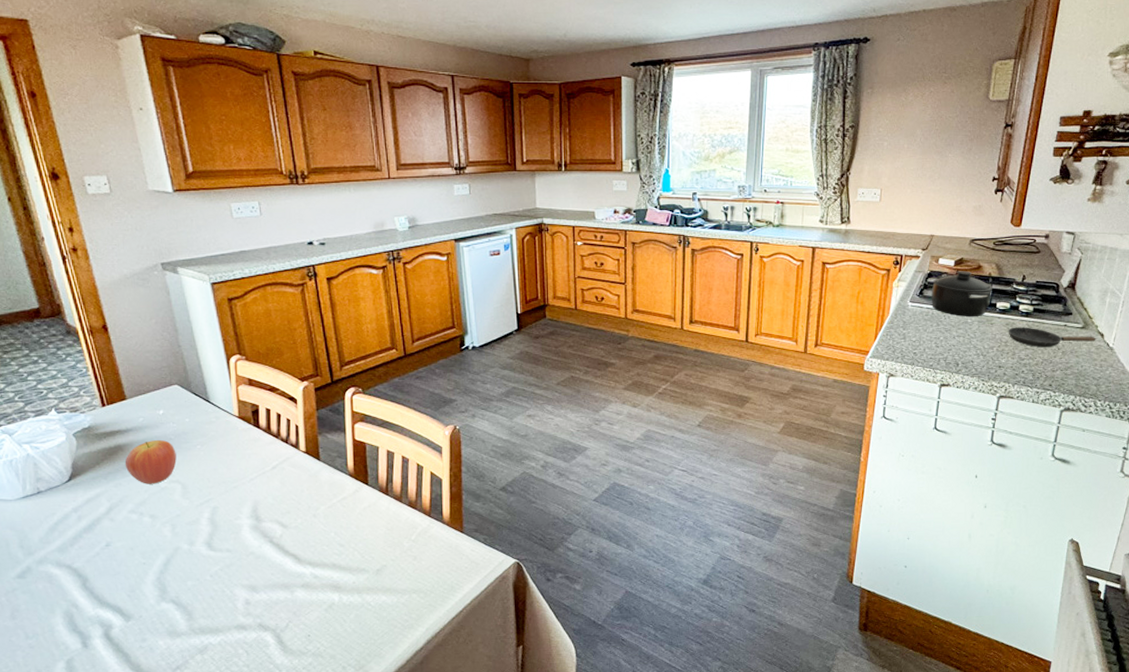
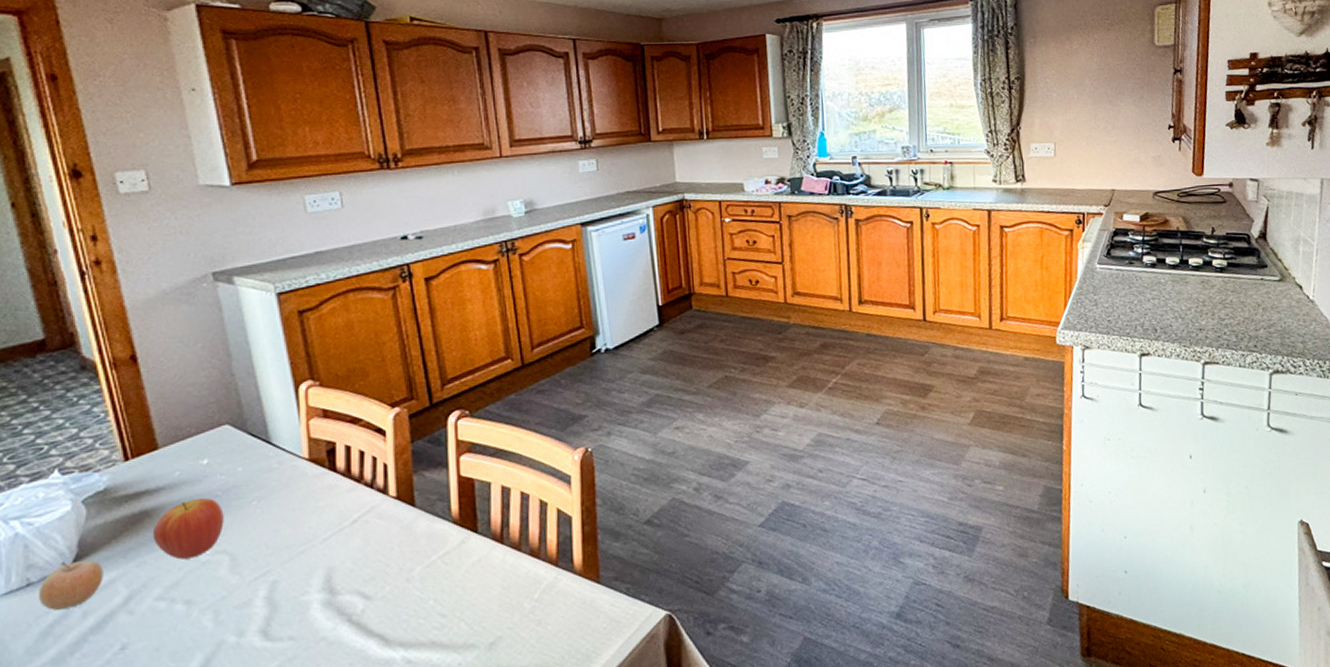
fruit: none [46,478,91,513] -> present [39,560,103,610]
saucepan: present [931,271,993,316] -> none [1119,226,1183,276]
frying pan: present [1008,327,1096,348] -> none [1204,283,1296,305]

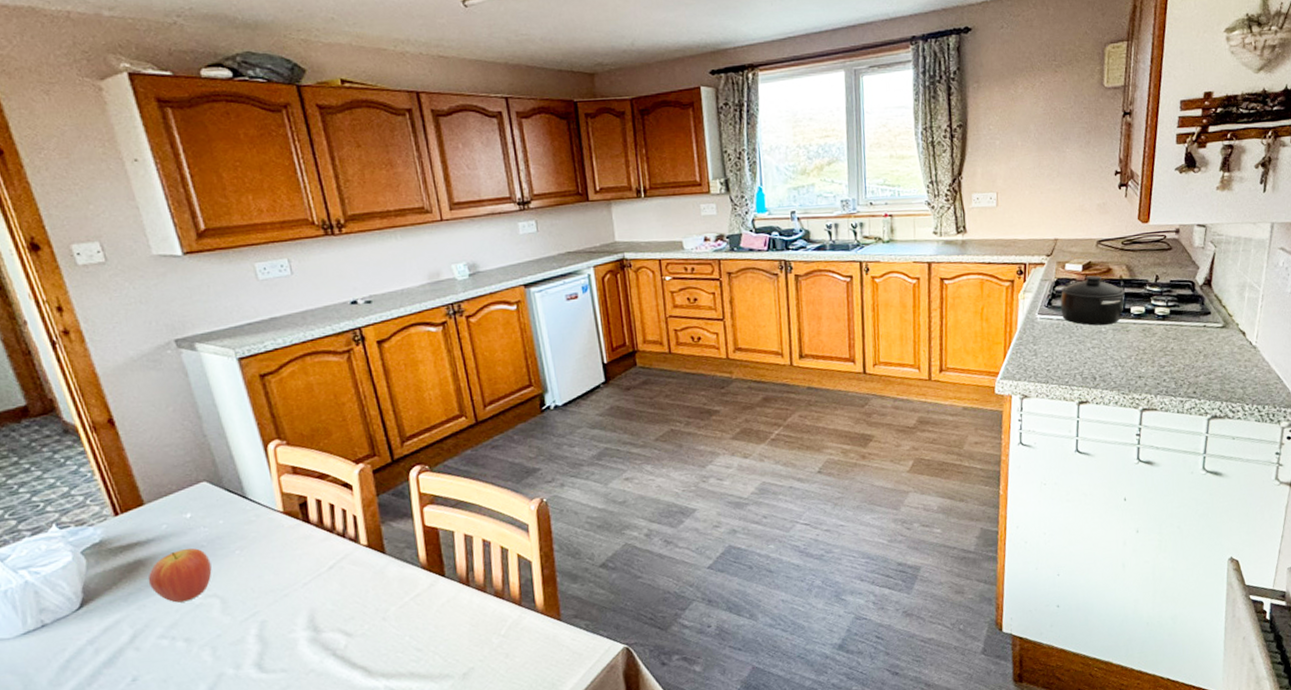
fruit: present [39,560,103,610] -> none [53,604,109,648]
saucepan: none [1119,226,1183,276] -> present [1060,275,1126,326]

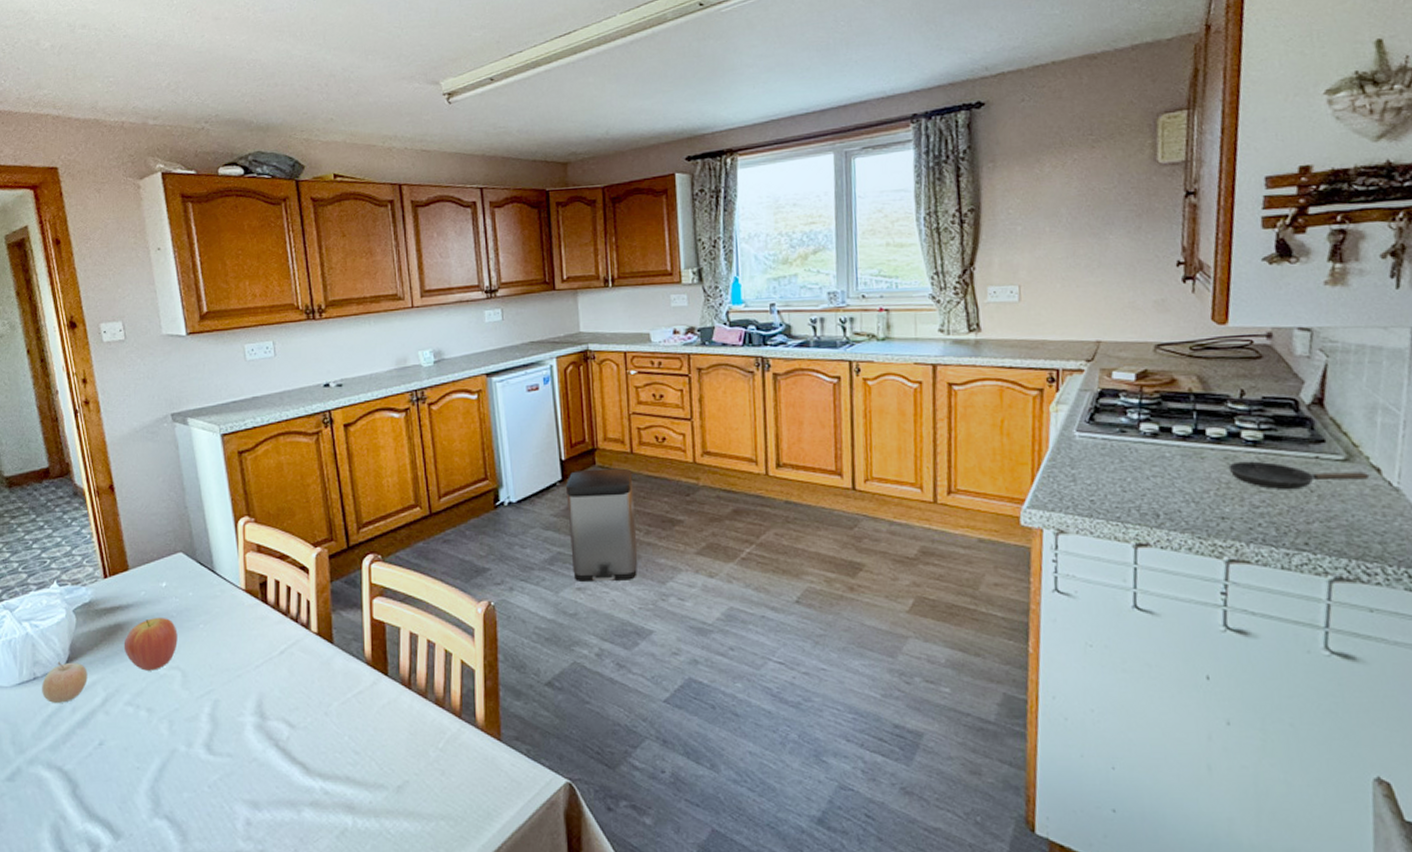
fruit: none [53,604,109,648] -> present [42,662,88,703]
pedal bin: none [609,367,680,473] -> present [565,468,638,581]
saucepan: present [1060,275,1126,326] -> none [1106,386,1198,449]
frying pan: none [1145,331,1238,352] -> present [1228,461,1370,490]

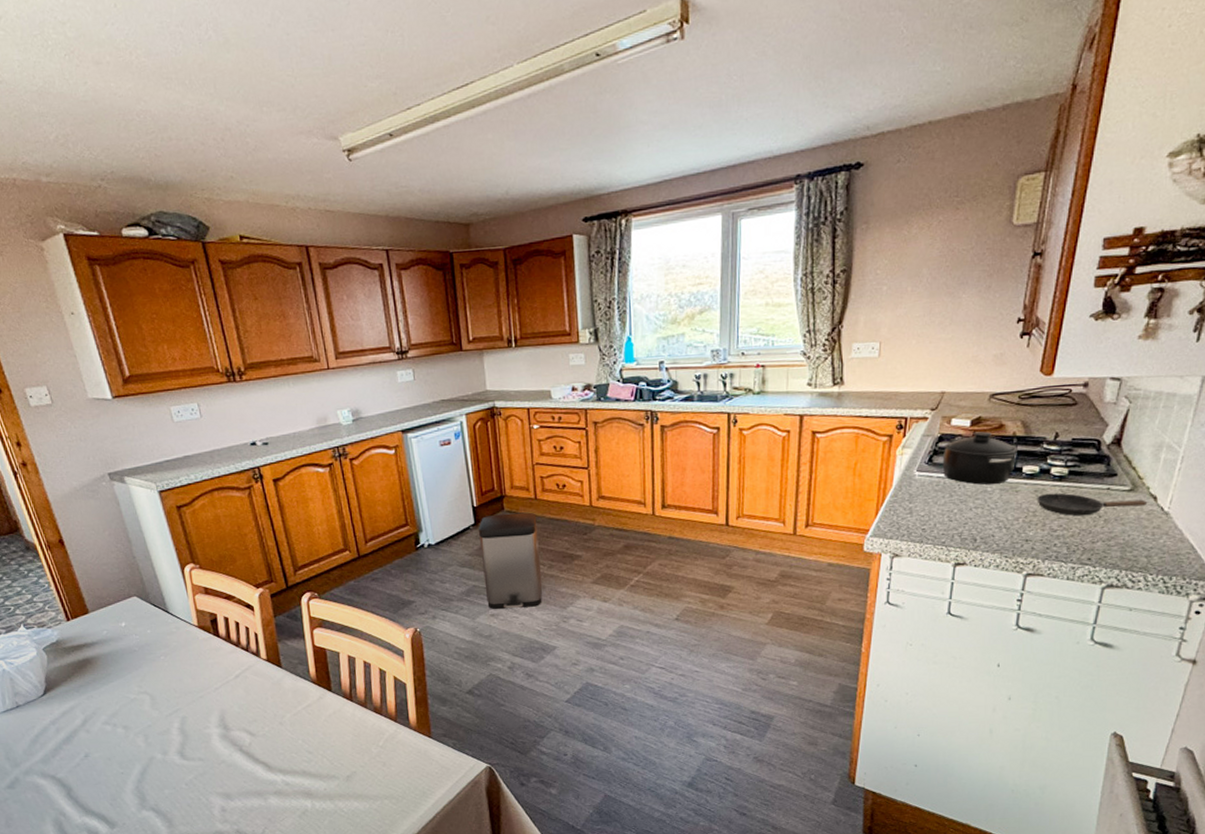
fruit: present [42,662,88,703] -> none [25,692,66,726]
fruit: present [123,617,178,671] -> none [94,651,143,696]
saucepan: none [1106,386,1198,449] -> present [942,431,1019,485]

